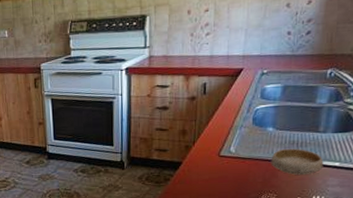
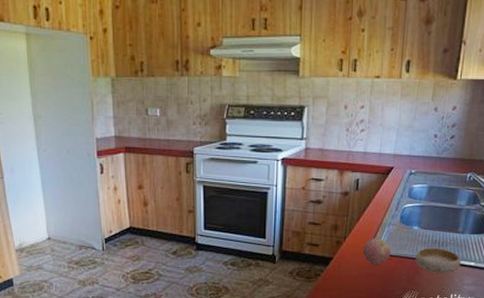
apple: none [213,140,244,168] -> present [363,237,391,265]

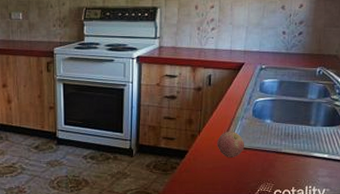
bowl: present [415,247,461,273] -> none [269,140,315,165]

